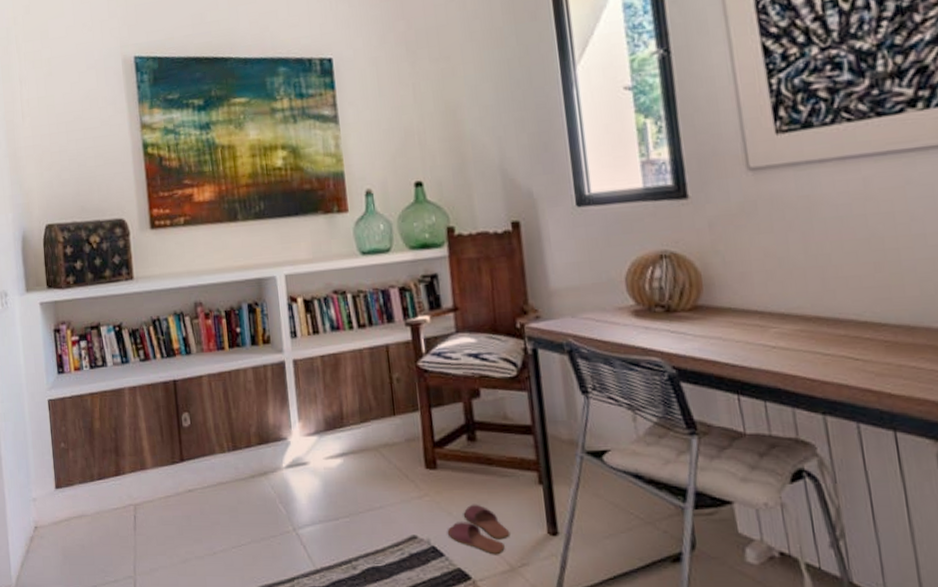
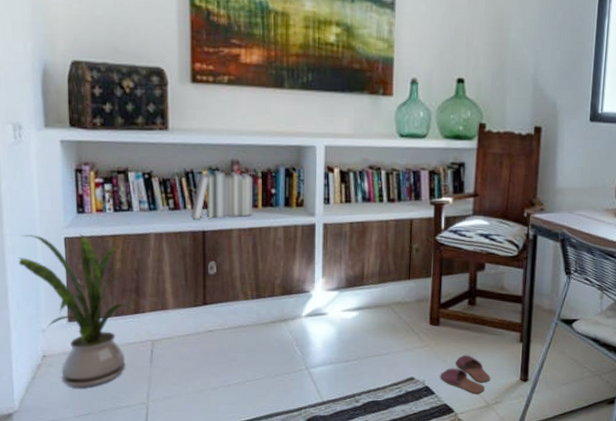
house plant: none [9,394,112,562] -> present [18,233,131,388]
books: none [161,313,220,370] -> present [192,171,252,221]

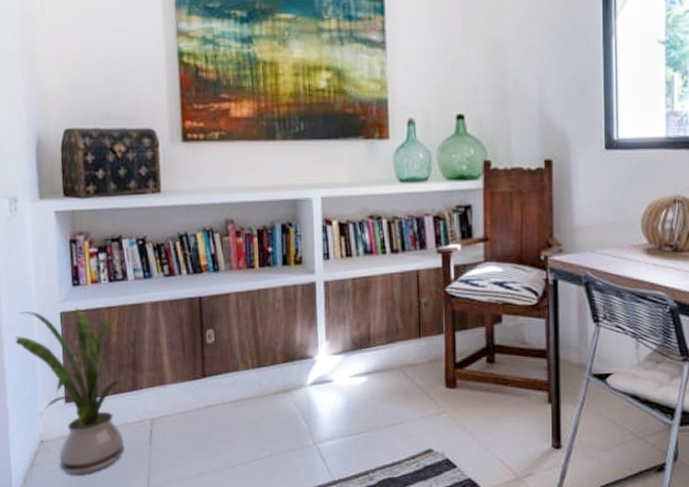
books: present [192,171,252,221] -> none [187,231,249,286]
slippers: present [440,354,491,394] -> none [461,420,519,465]

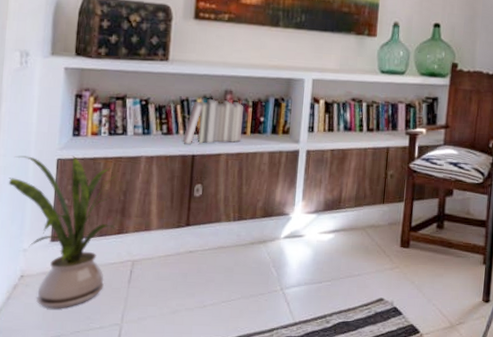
books: none [187,231,249,286] -> present [183,99,243,145]

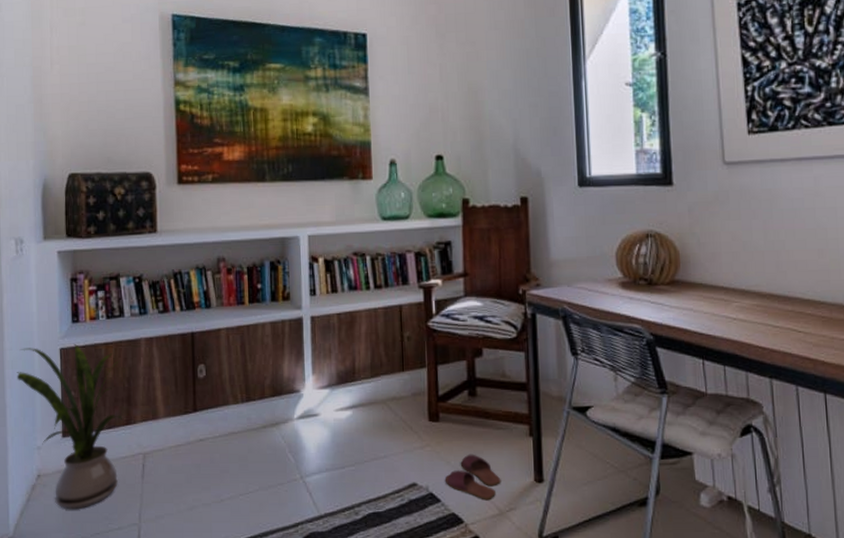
books: present [183,99,243,145] -> none [180,269,239,322]
slippers: none [408,276,455,314] -> present [444,454,501,499]

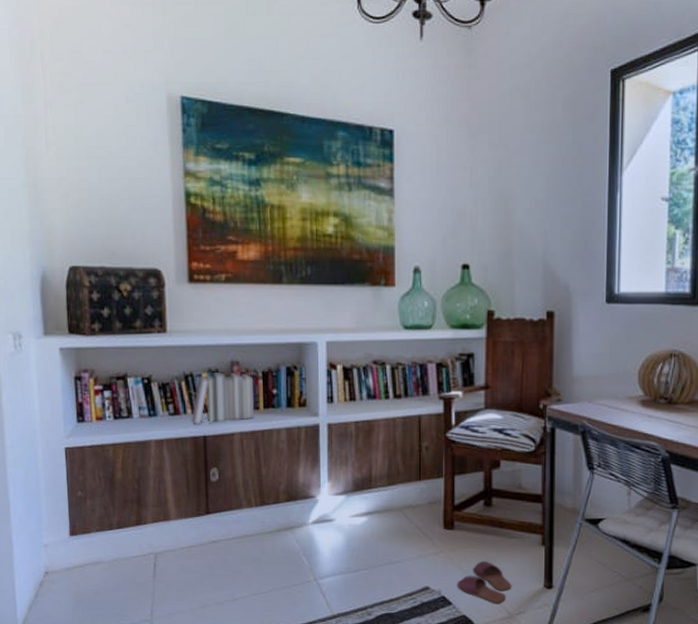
house plant: present [16,343,123,510] -> none [19,443,133,606]
books: none [180,269,239,322] -> present [192,373,254,425]

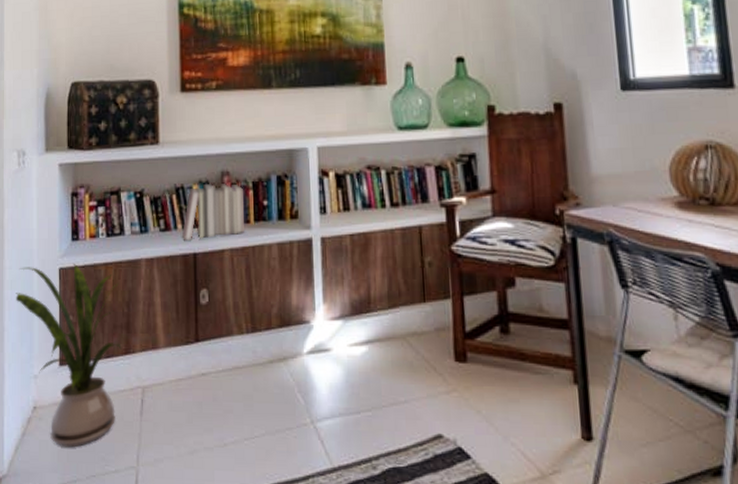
house plant: none [19,443,133,606] -> present [15,263,122,448]
slippers: present [457,560,512,603] -> none [475,402,542,459]

